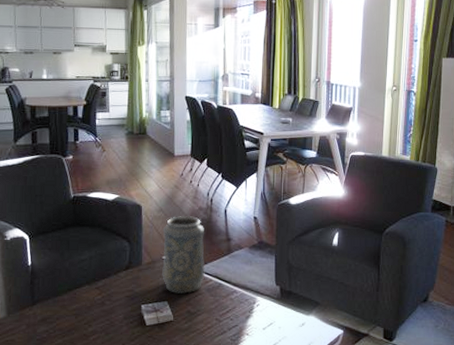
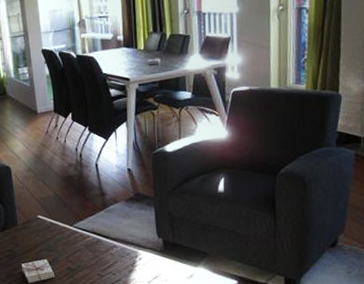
decorative vase: present [162,215,205,294] -> none [34,172,82,251]

